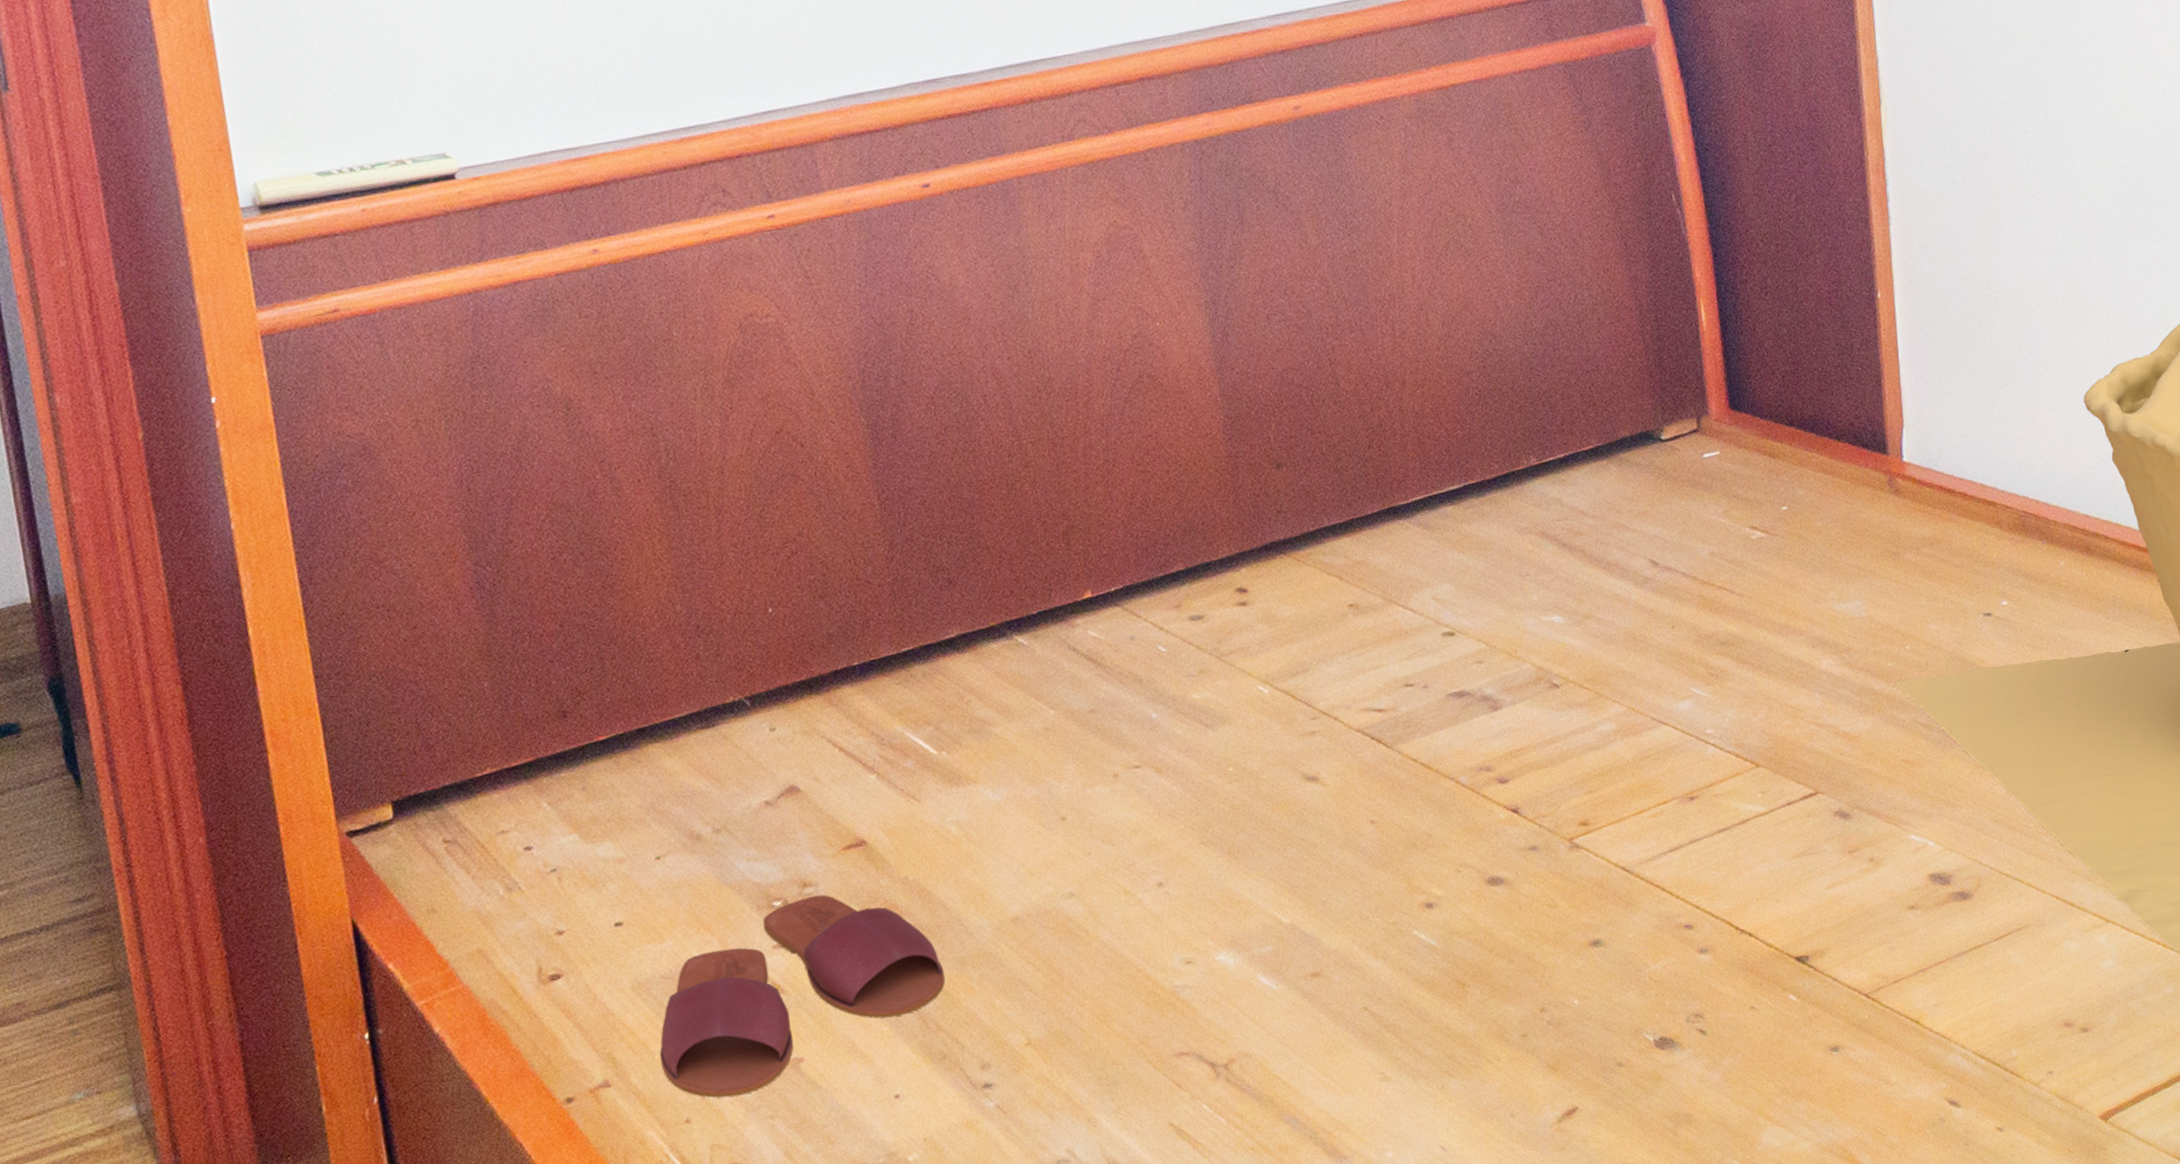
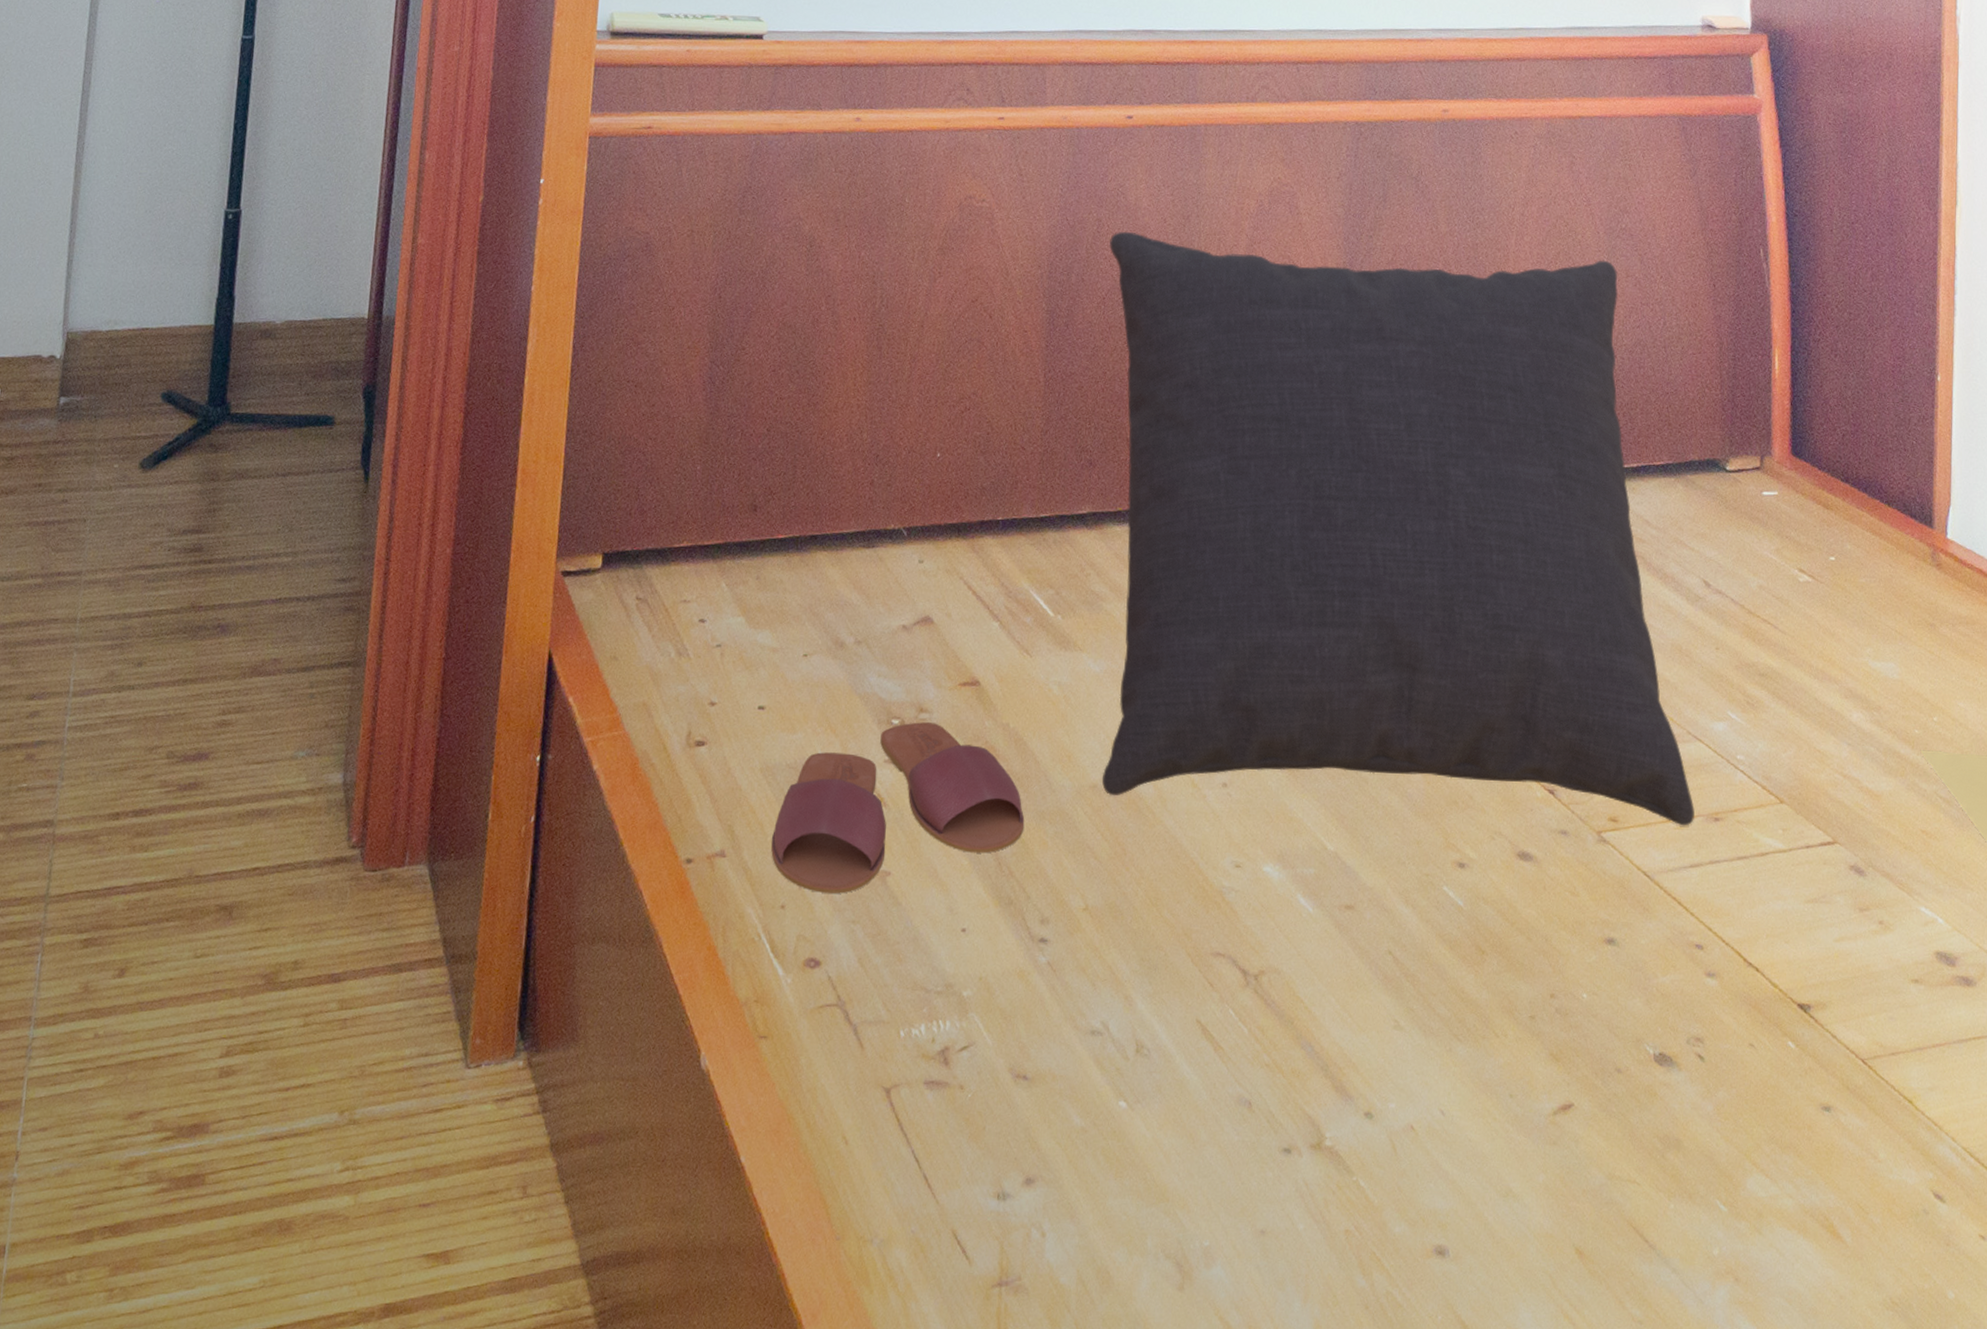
cushion: none [927,240,1669,925] -> present [1101,232,1695,826]

